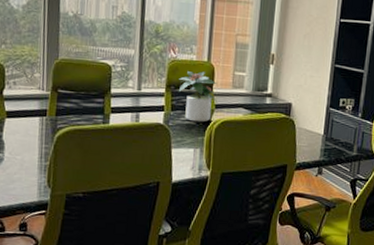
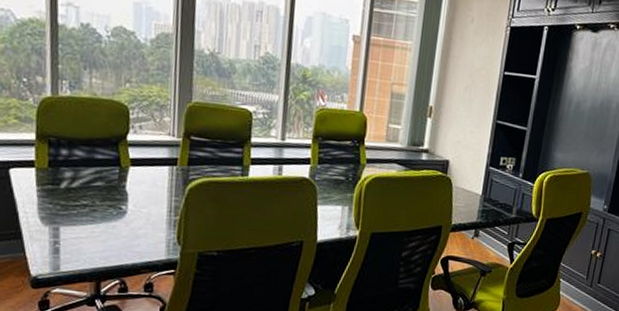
potted plant: present [178,70,218,123] -> none [326,120,370,178]

